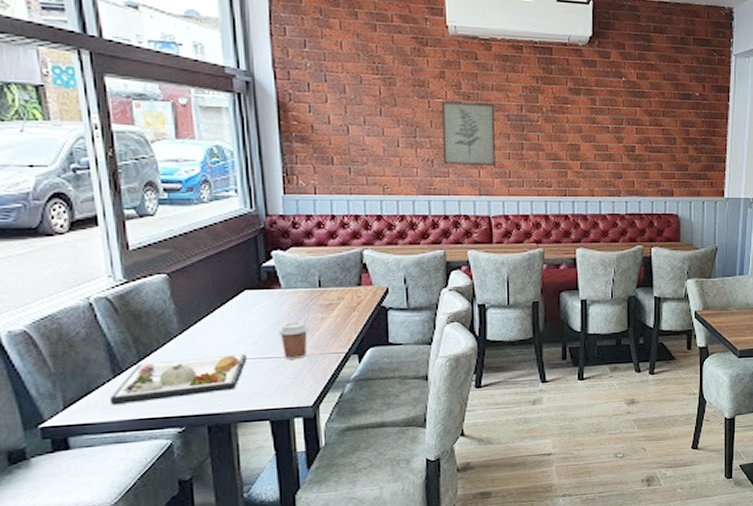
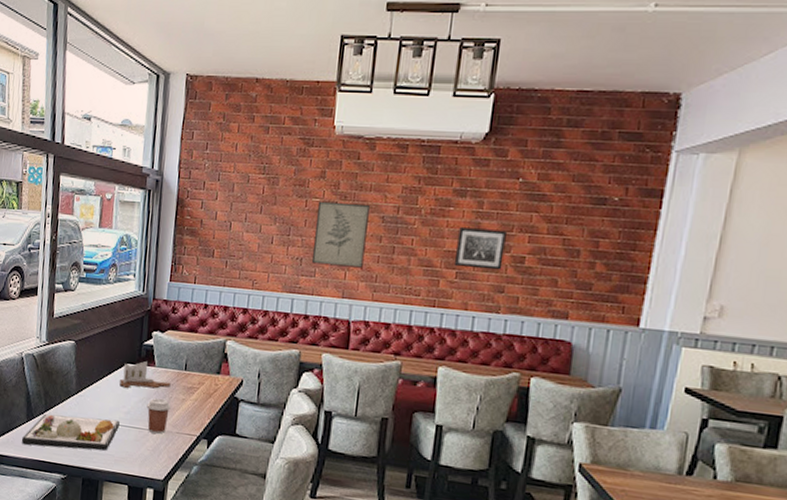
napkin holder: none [238,283,304,317] -> present [119,360,171,389]
wall art: none [577,123,619,159] -> present [453,227,508,271]

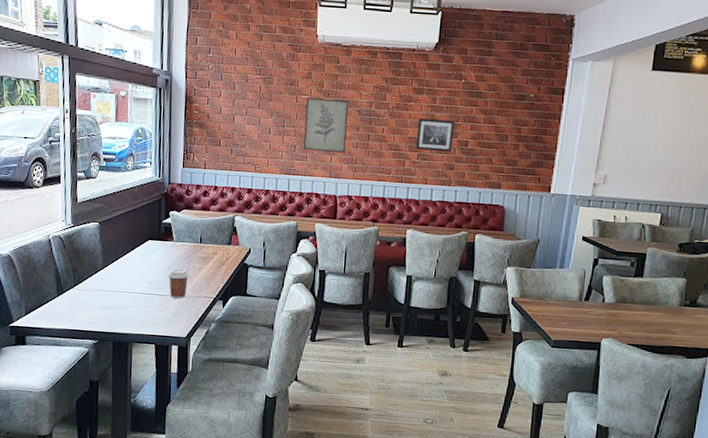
dinner plate: present [21,414,120,451] -> none [53,288,144,317]
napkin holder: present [119,360,171,389] -> none [142,236,188,261]

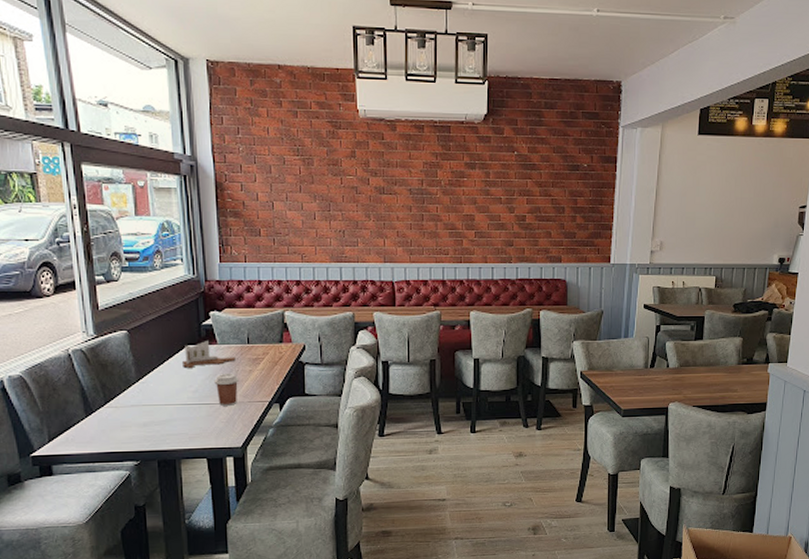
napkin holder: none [142,236,188,261] -> present [183,340,236,368]
wall art: present [303,97,348,153] -> none [352,178,398,235]
wall art: present [415,118,455,152] -> none [472,195,511,228]

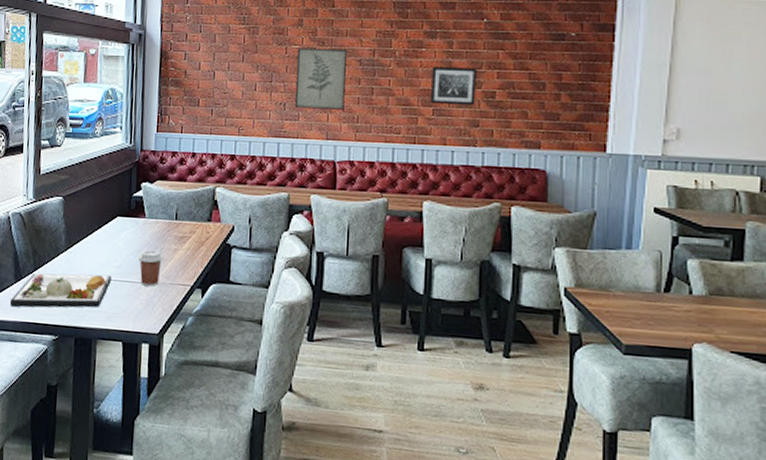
dinner plate: none [82,400,189,439] -> present [9,273,111,308]
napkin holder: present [183,340,236,368] -> none [110,212,162,241]
wall art: none [352,178,398,235] -> present [294,47,347,110]
wall art: none [472,195,511,228] -> present [430,67,478,106]

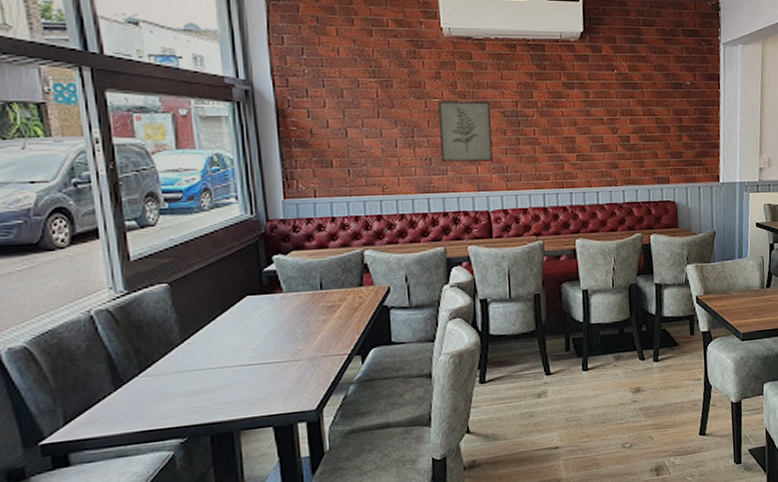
dinner plate: present [9,273,111,308] -> none [110,360,249,418]
coffee cup: present [138,249,163,287] -> none [280,324,311,365]
wall art: present [430,67,478,106] -> none [573,115,613,150]

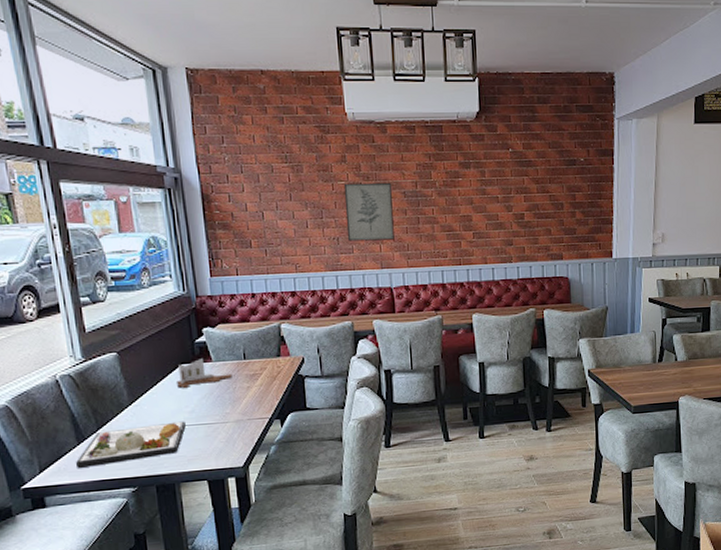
dinner plate: none [110,360,249,418] -> present [75,421,186,468]
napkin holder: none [240,288,306,323] -> present [177,357,232,388]

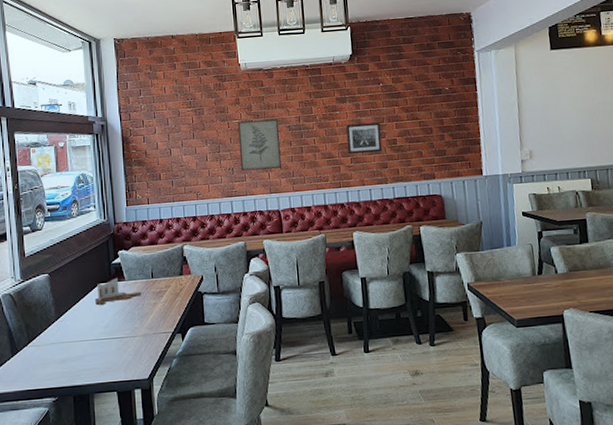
dinner plate: present [75,421,186,468] -> none [8,335,101,378]
wall art: none [469,193,508,229] -> present [346,122,383,155]

